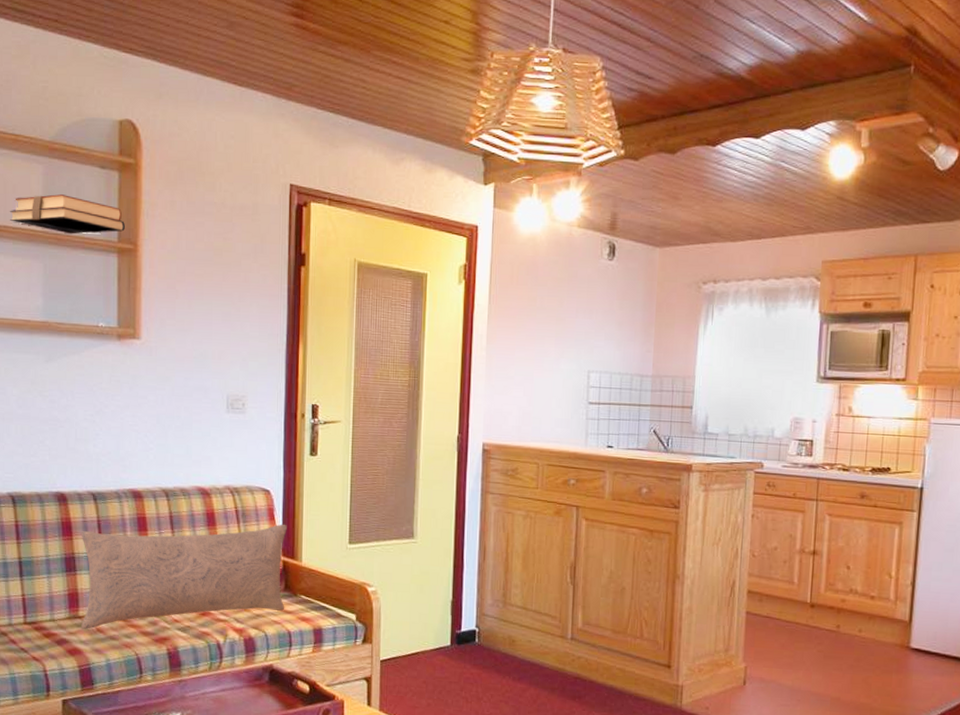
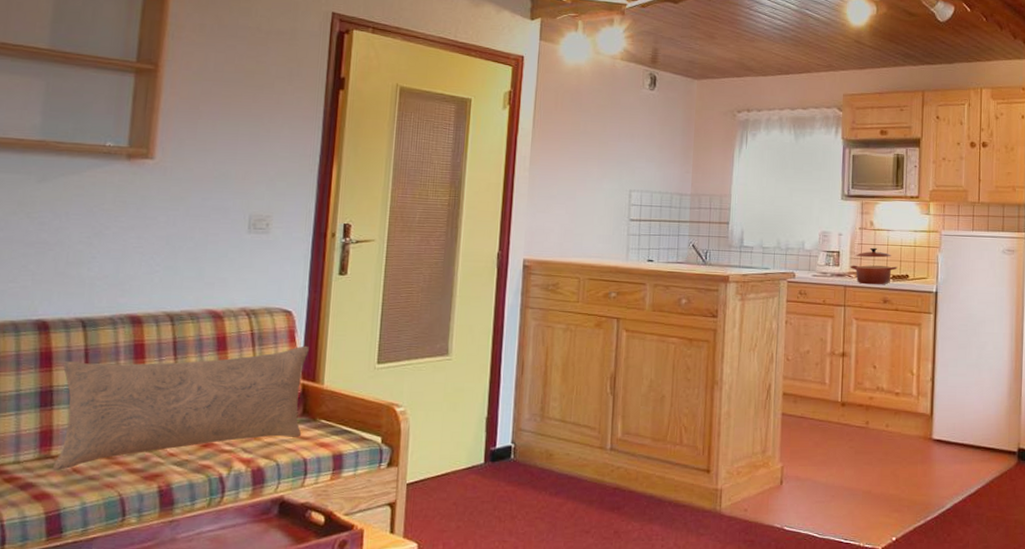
books: present [9,194,125,234] -> none [9,13,146,53]
saucepan: none [824,436,878,478] -> present [850,247,897,285]

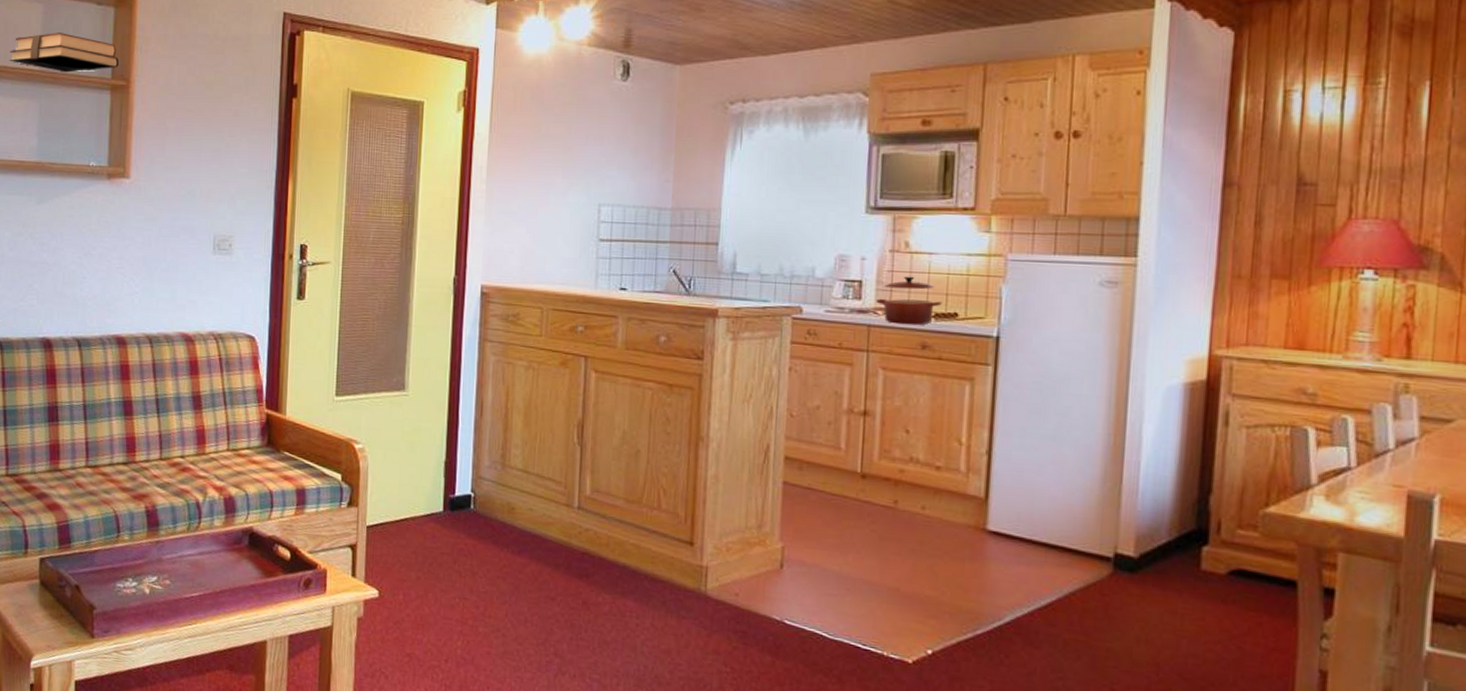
books: none [9,13,146,53] -> present [9,33,119,73]
pillow: present [53,345,309,470] -> none [61,373,271,484]

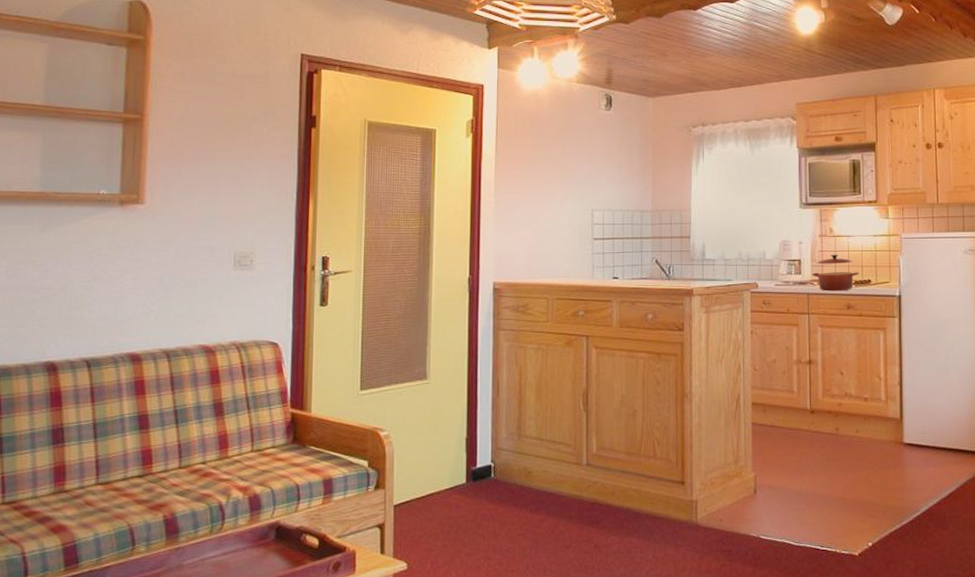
books: present [9,33,119,73] -> none [8,70,132,107]

